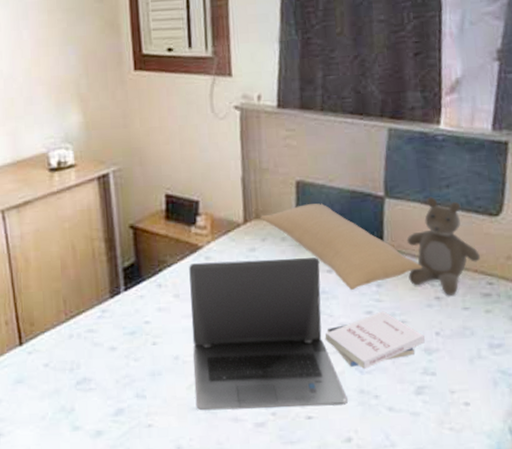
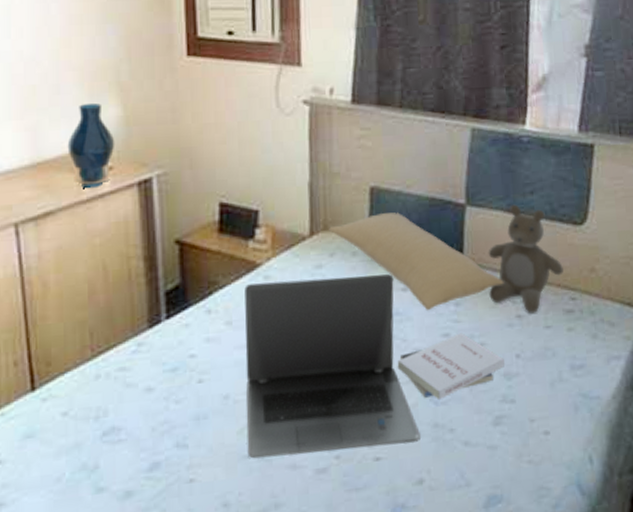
vase: none [40,111,78,183] -> present [67,102,115,189]

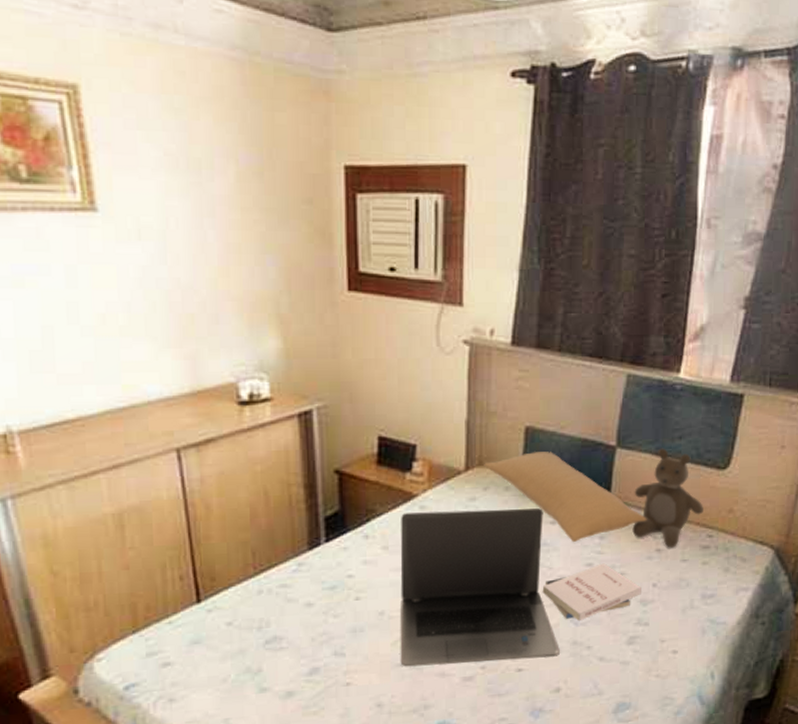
vase: present [67,102,115,189] -> none [227,334,276,419]

